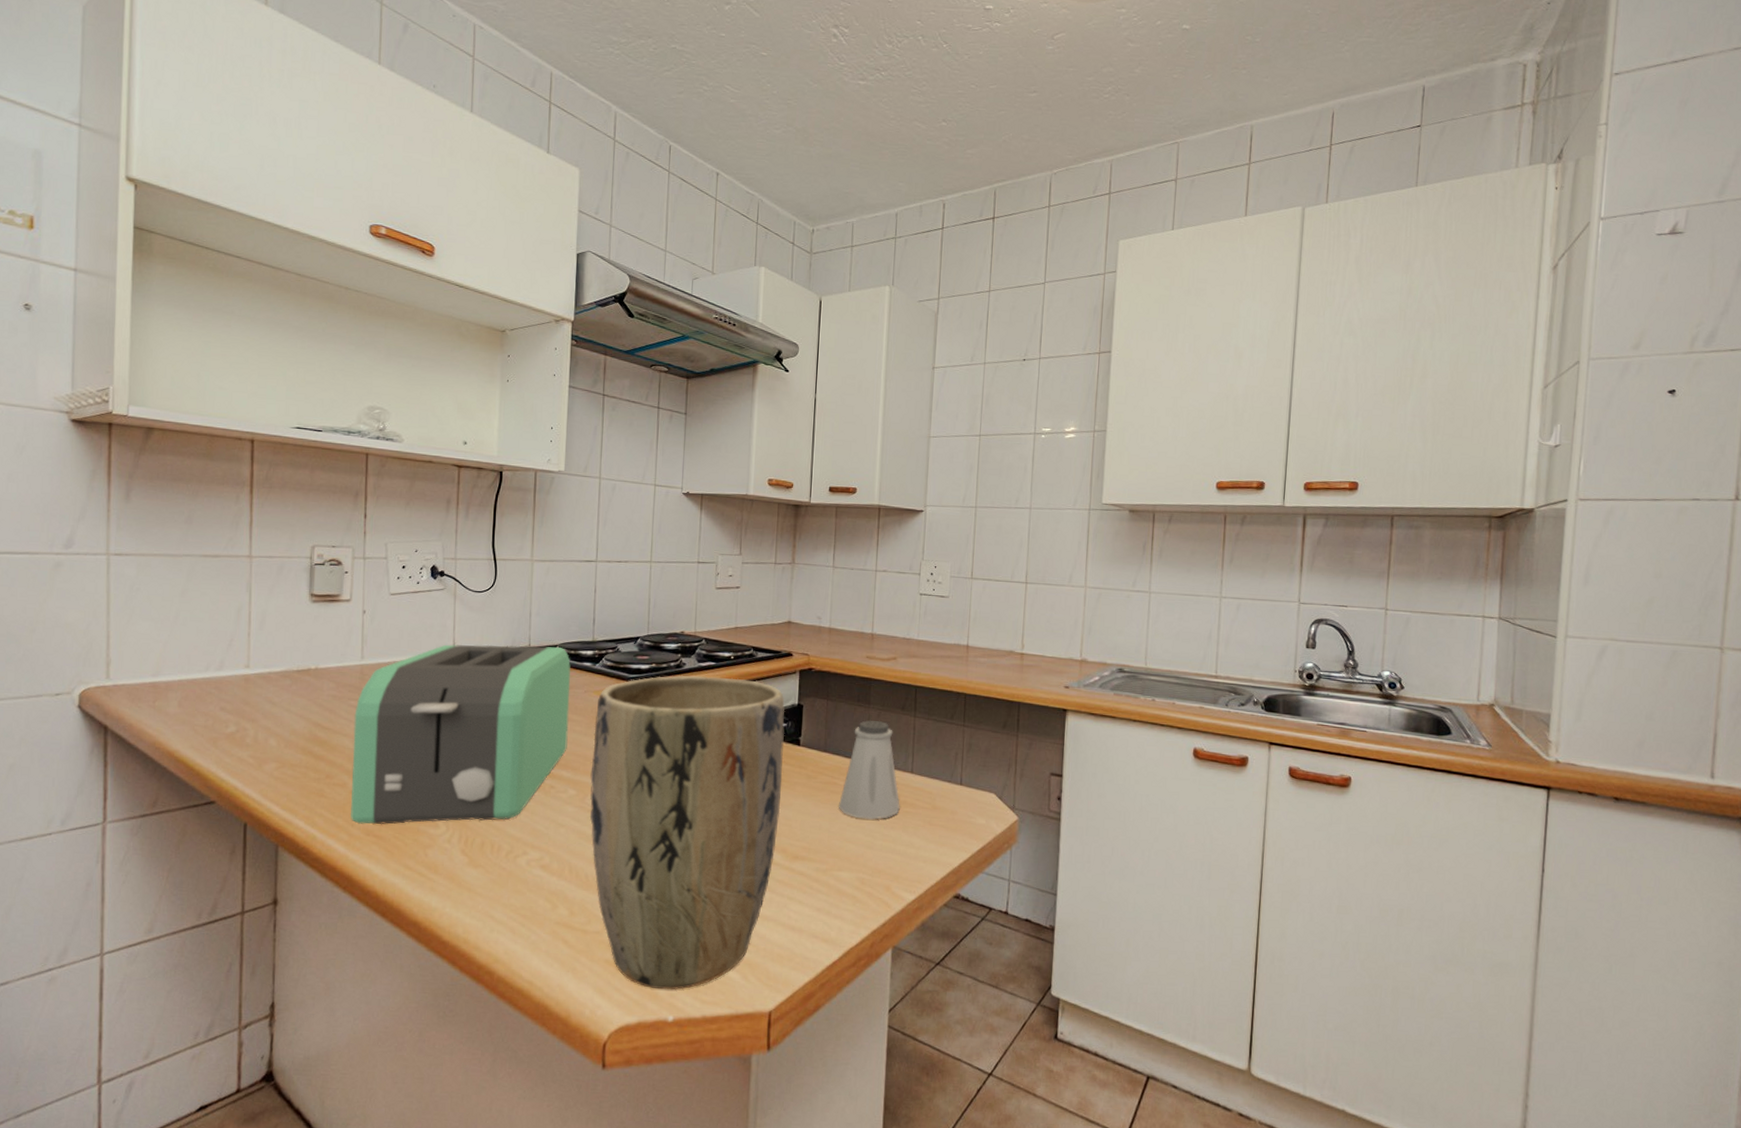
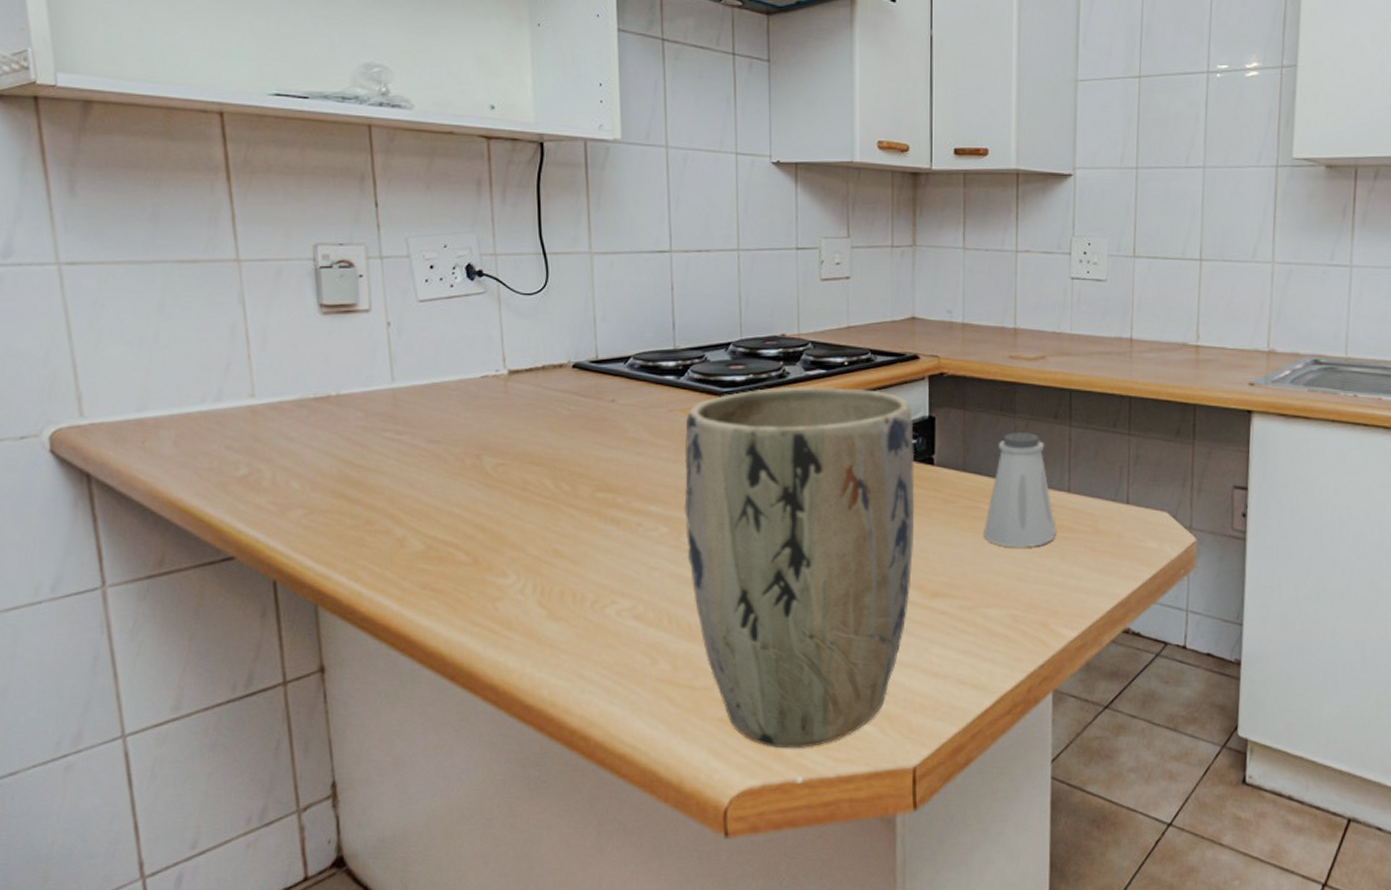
toaster: present [351,644,571,825] -> none [391,358,654,577]

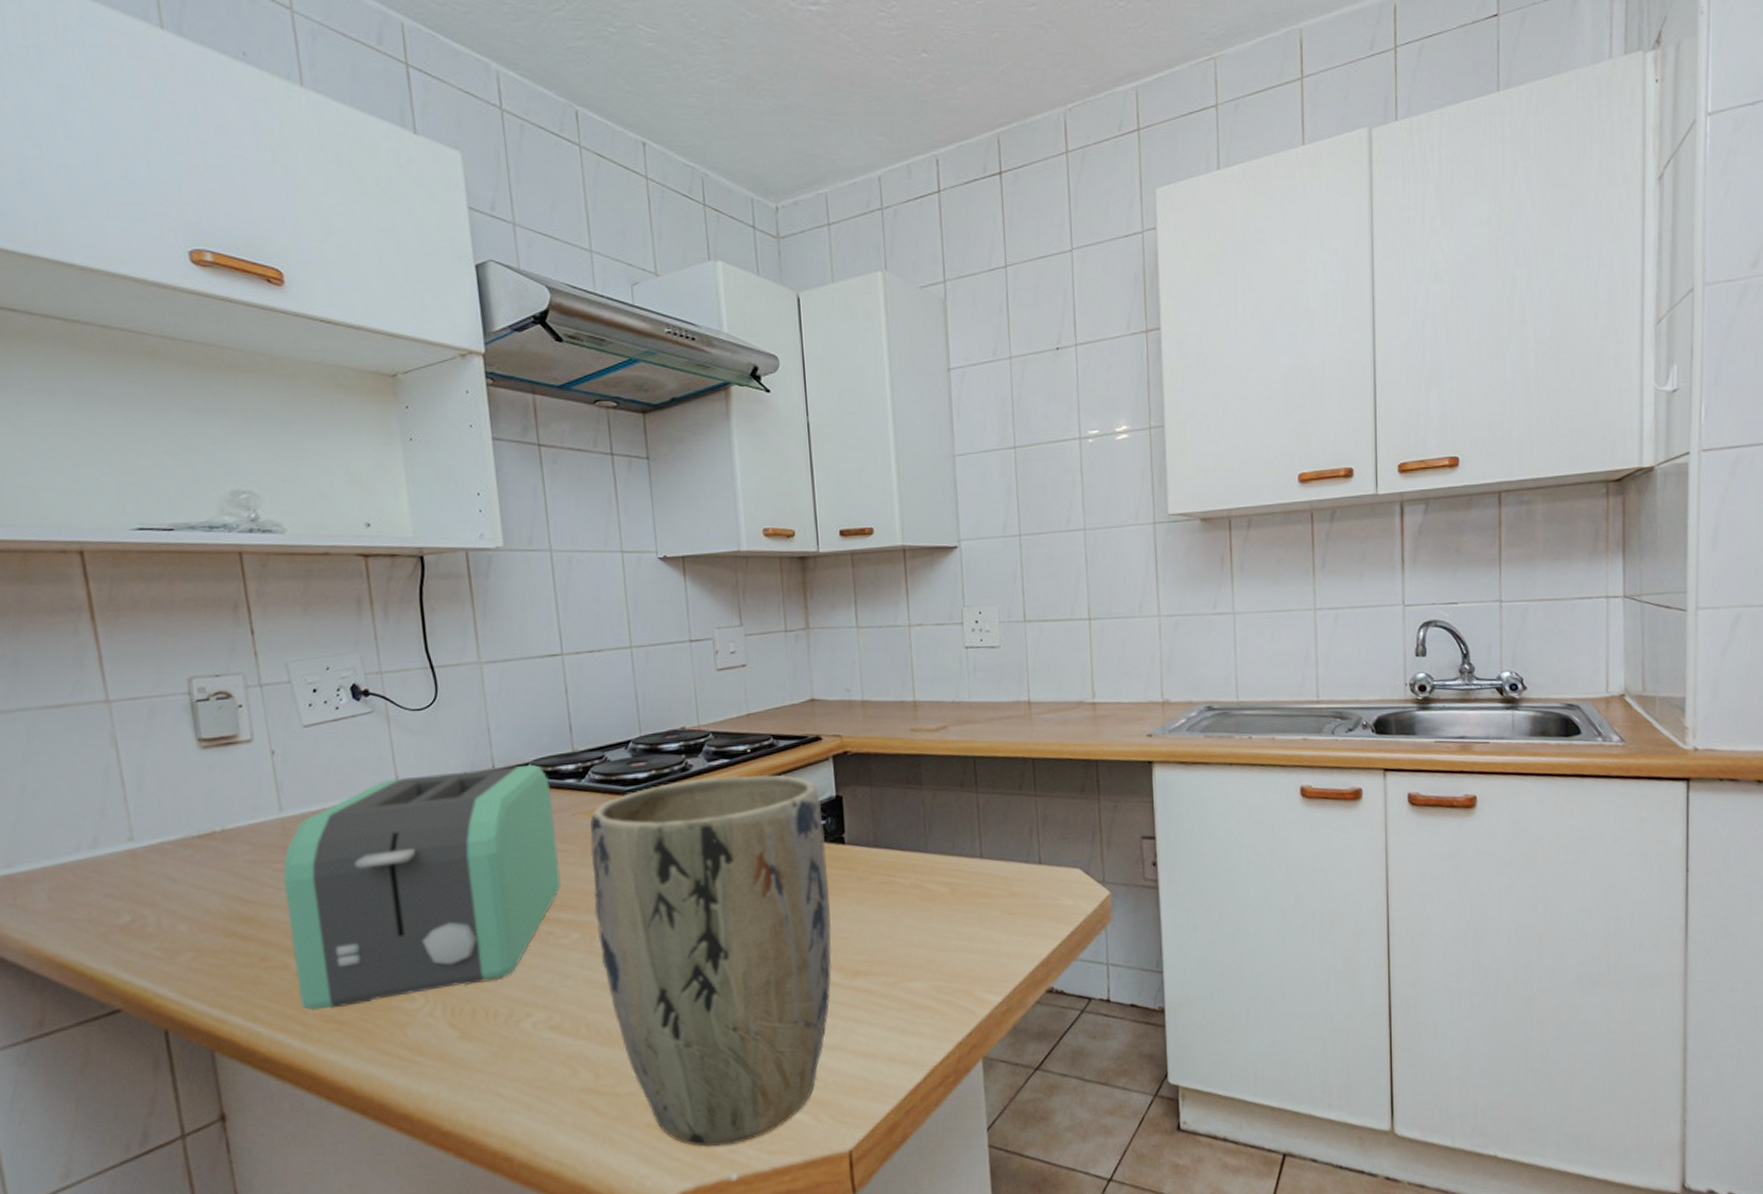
toaster: none [391,358,654,577] -> present [283,765,561,1011]
saltshaker: present [983,432,1056,548] -> none [900,803,972,919]

